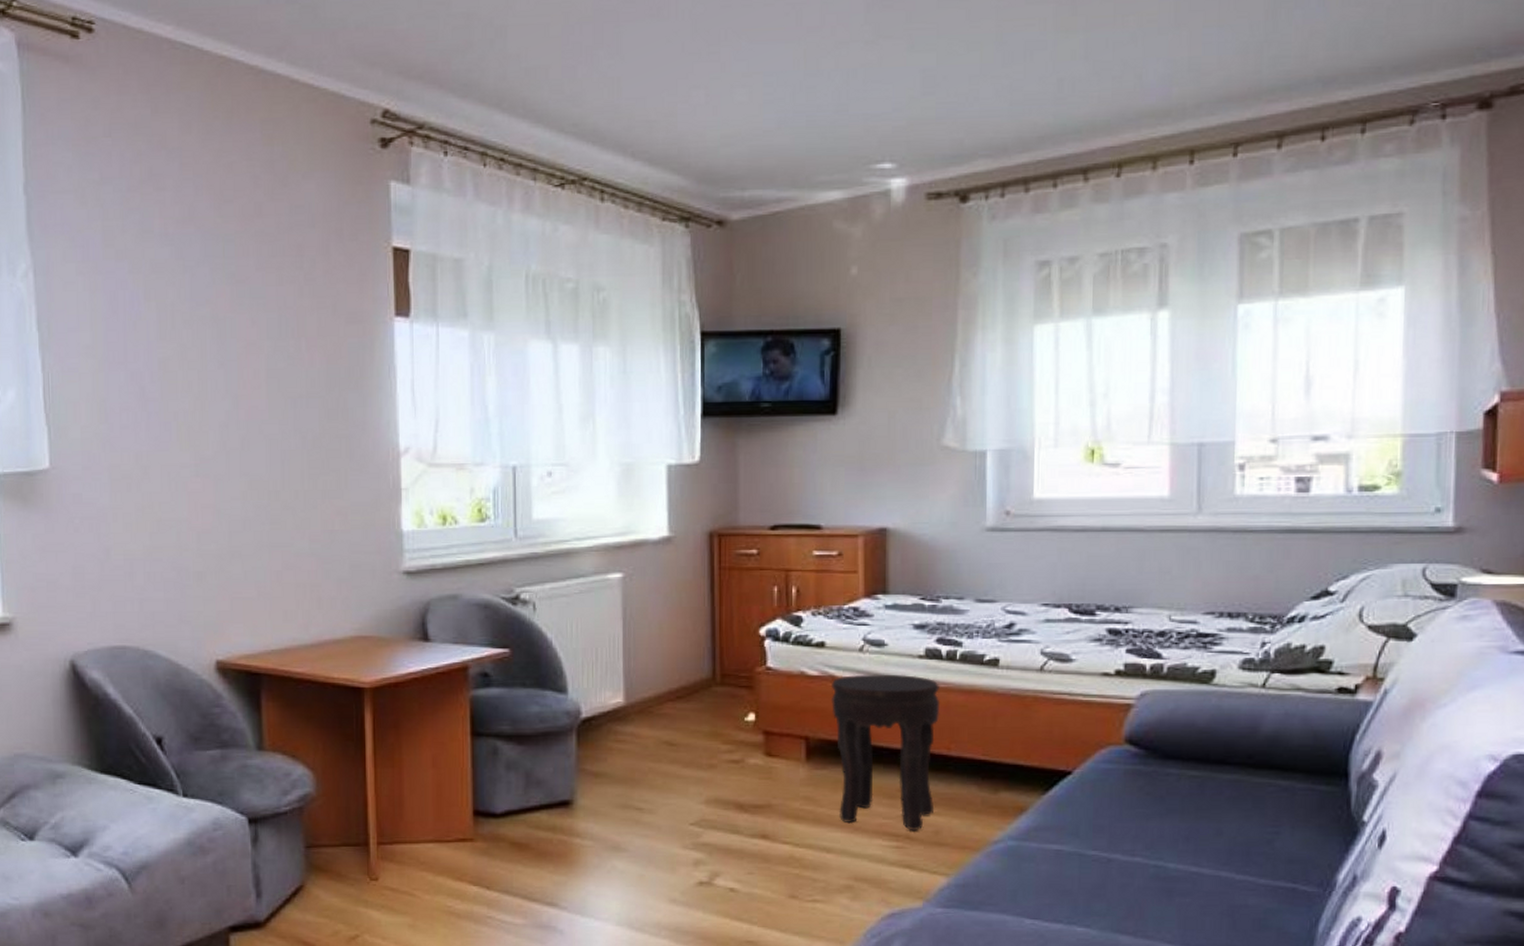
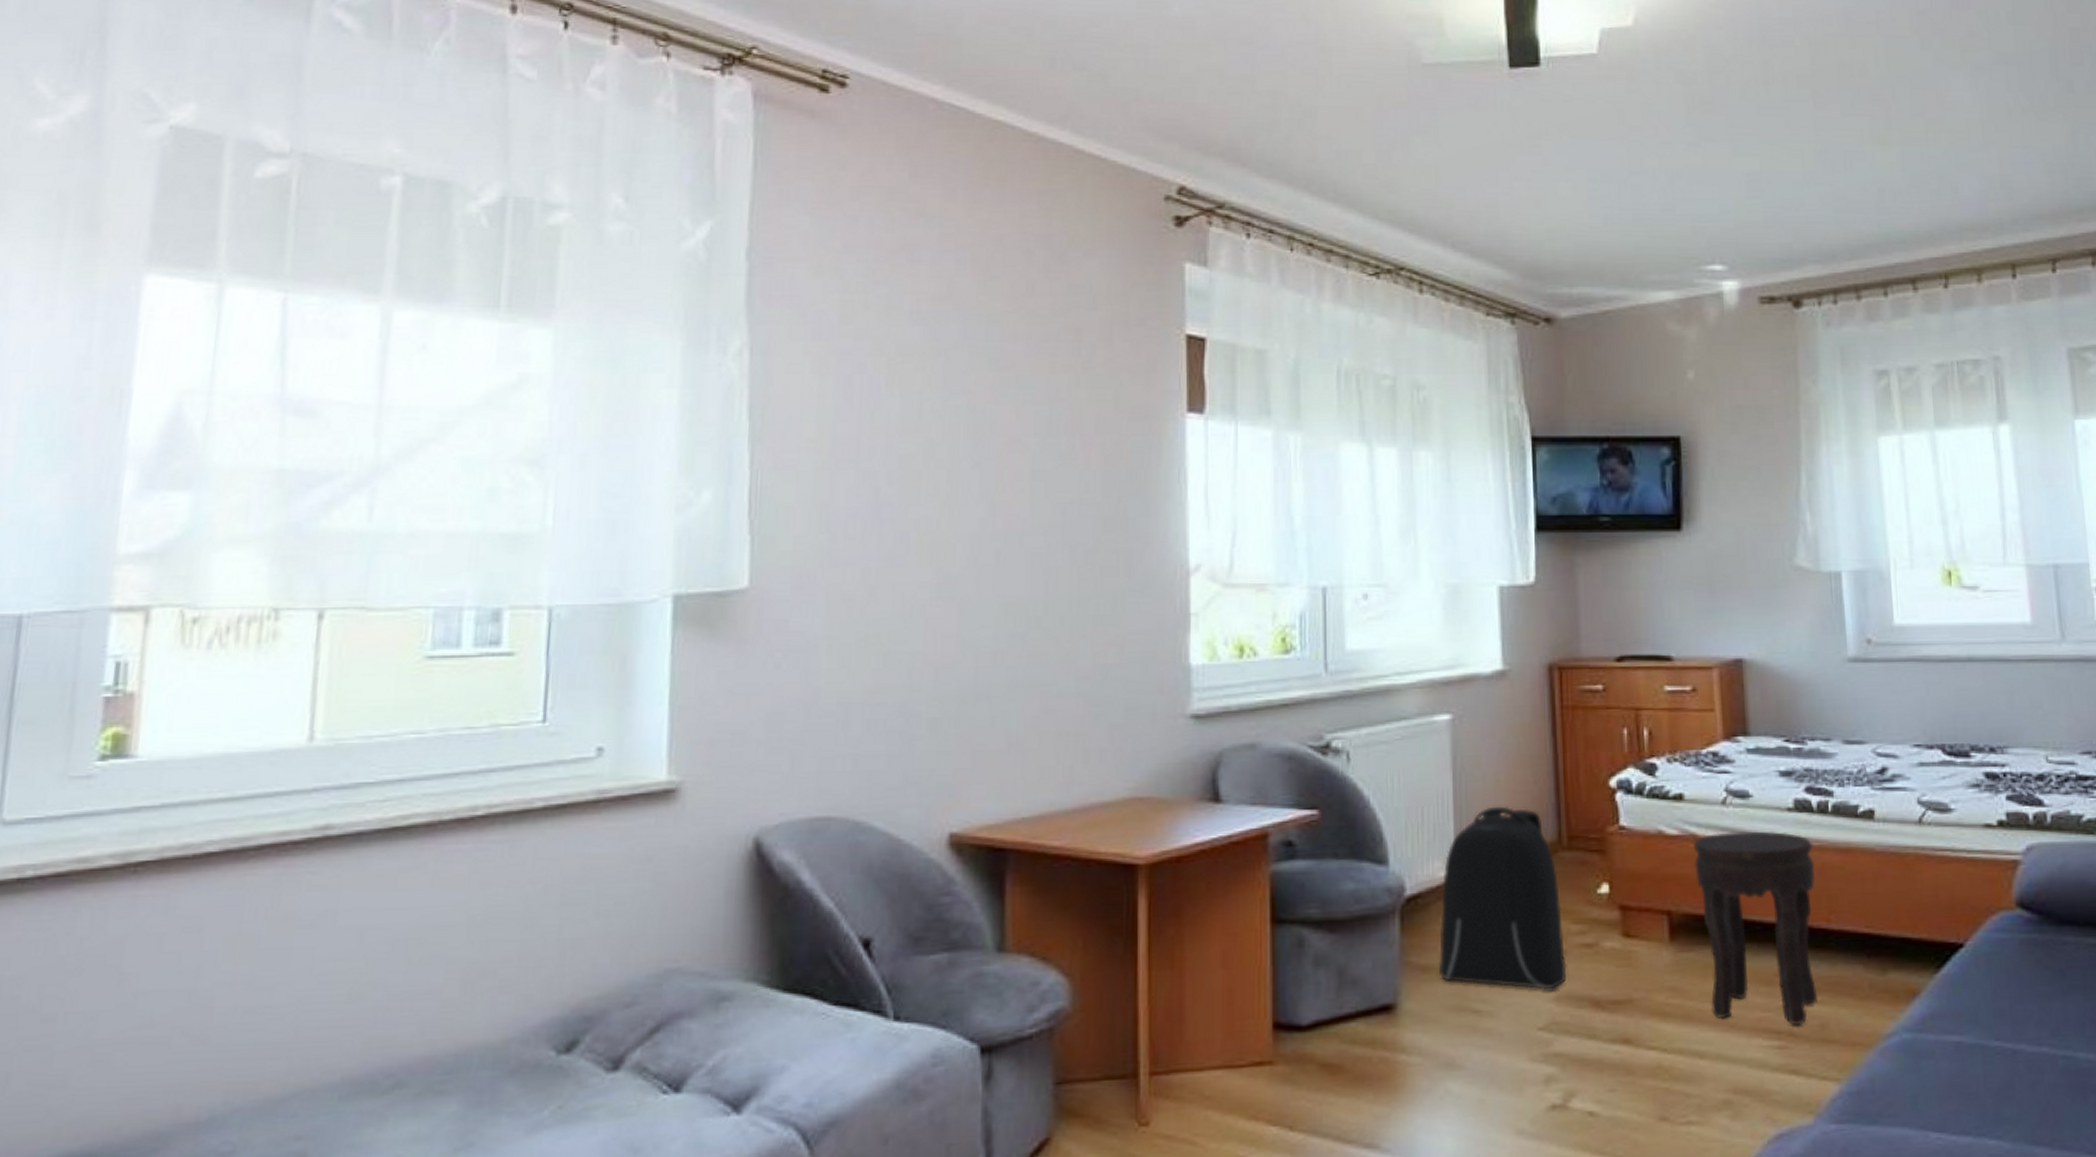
backpack: none [608,648,716,795] -> present [1438,806,1567,990]

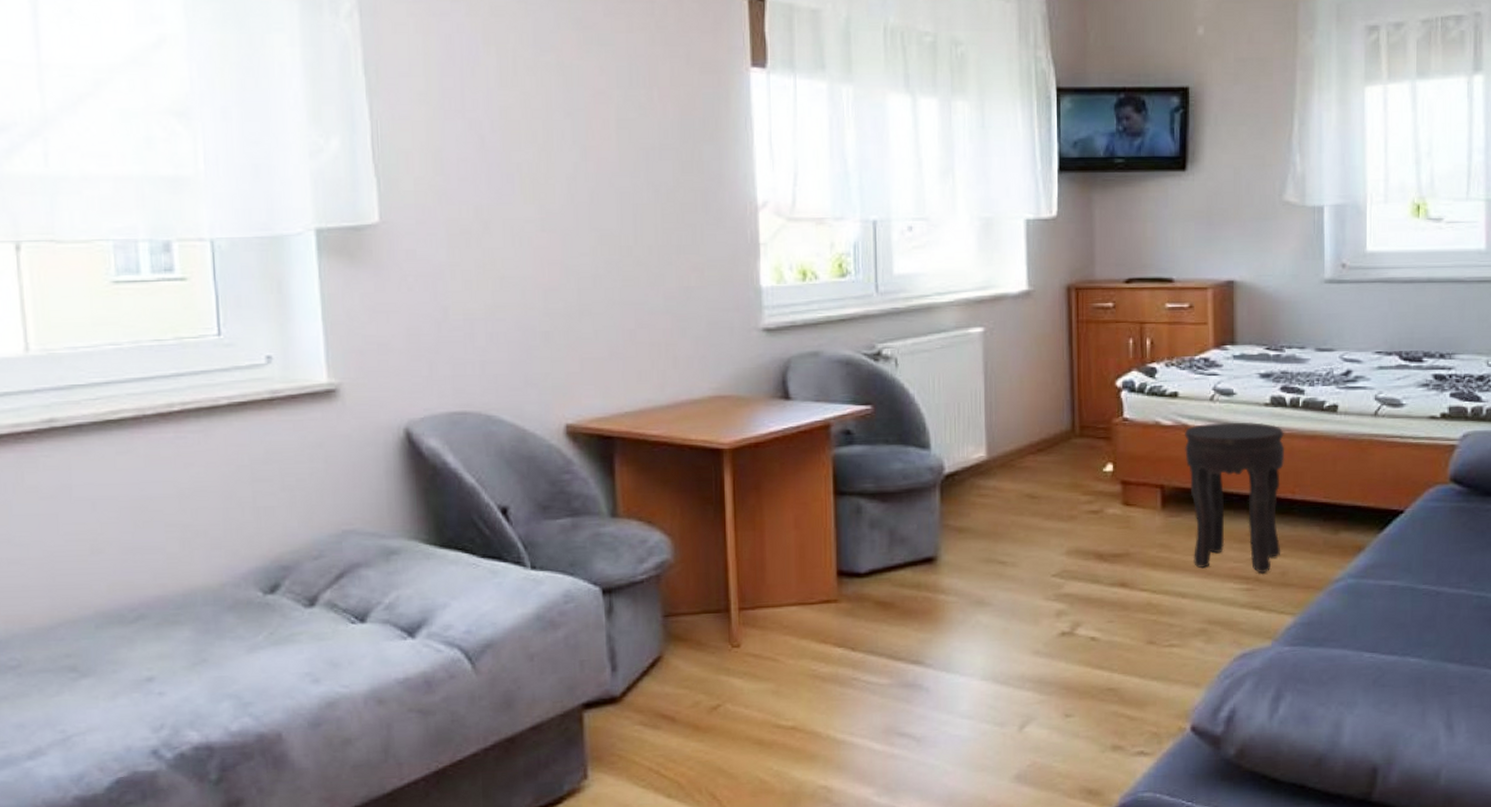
backpack: present [1438,806,1567,990] -> none [971,402,1076,546]

